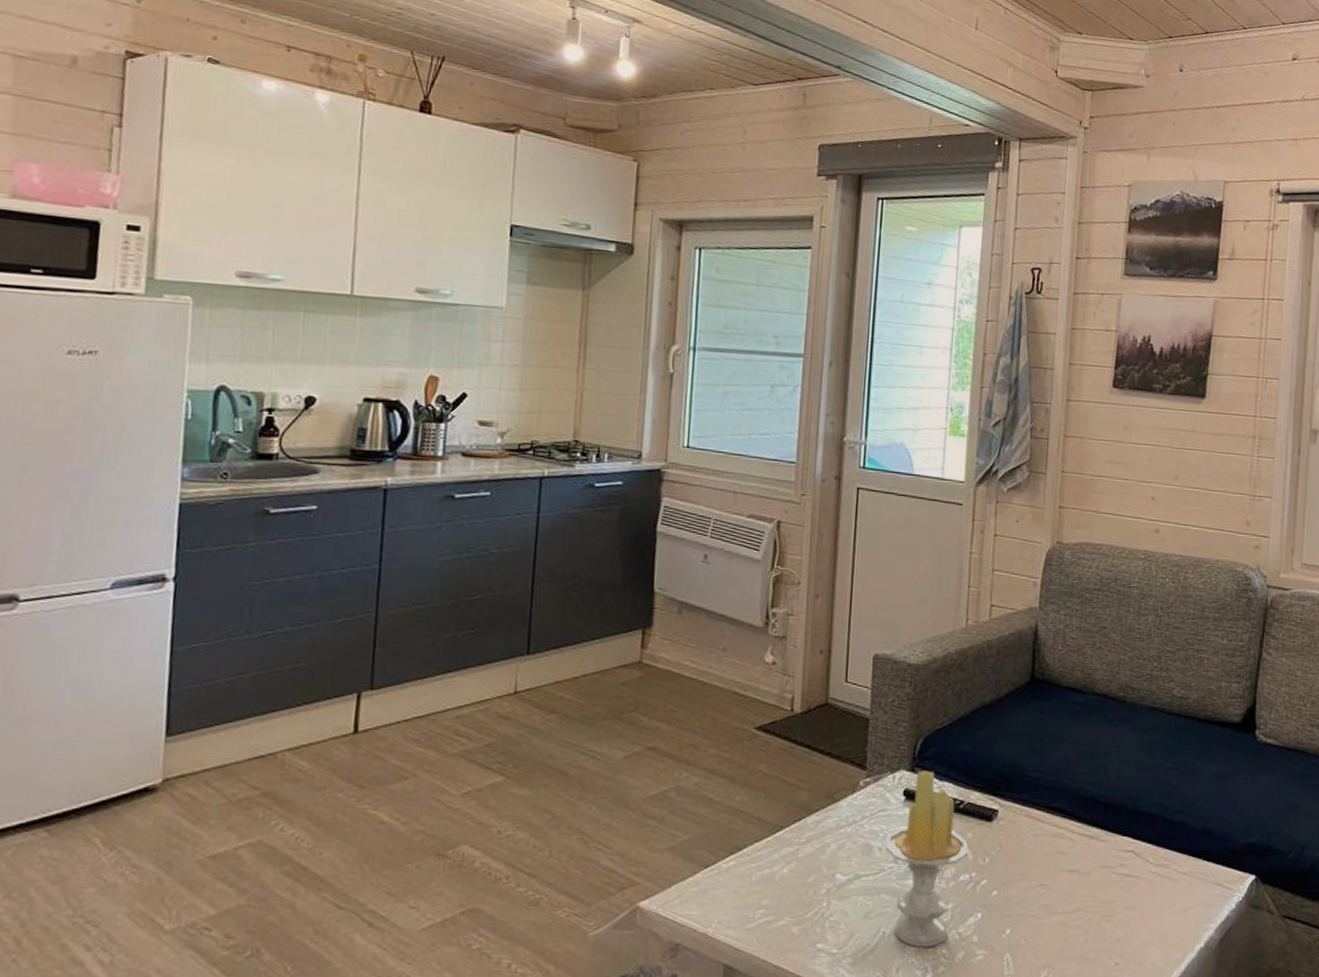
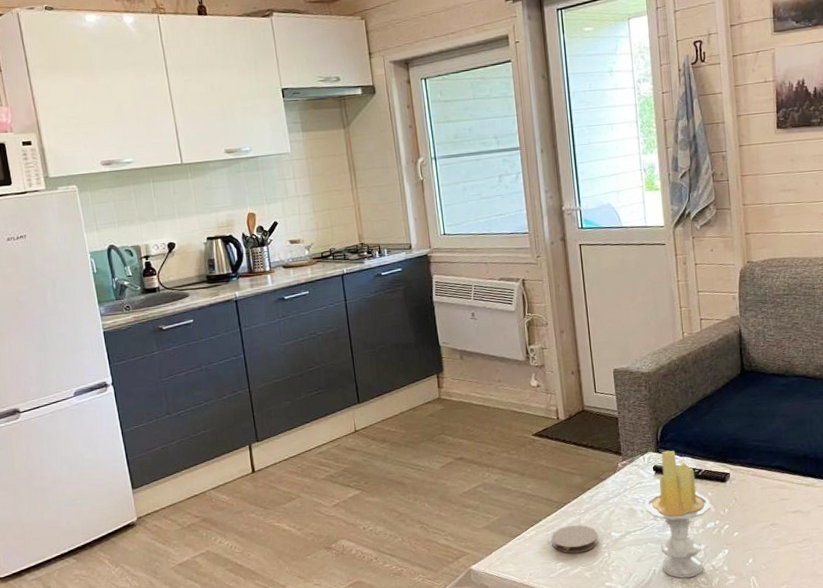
coaster: none [755,859,818,898] -> present [551,525,599,554]

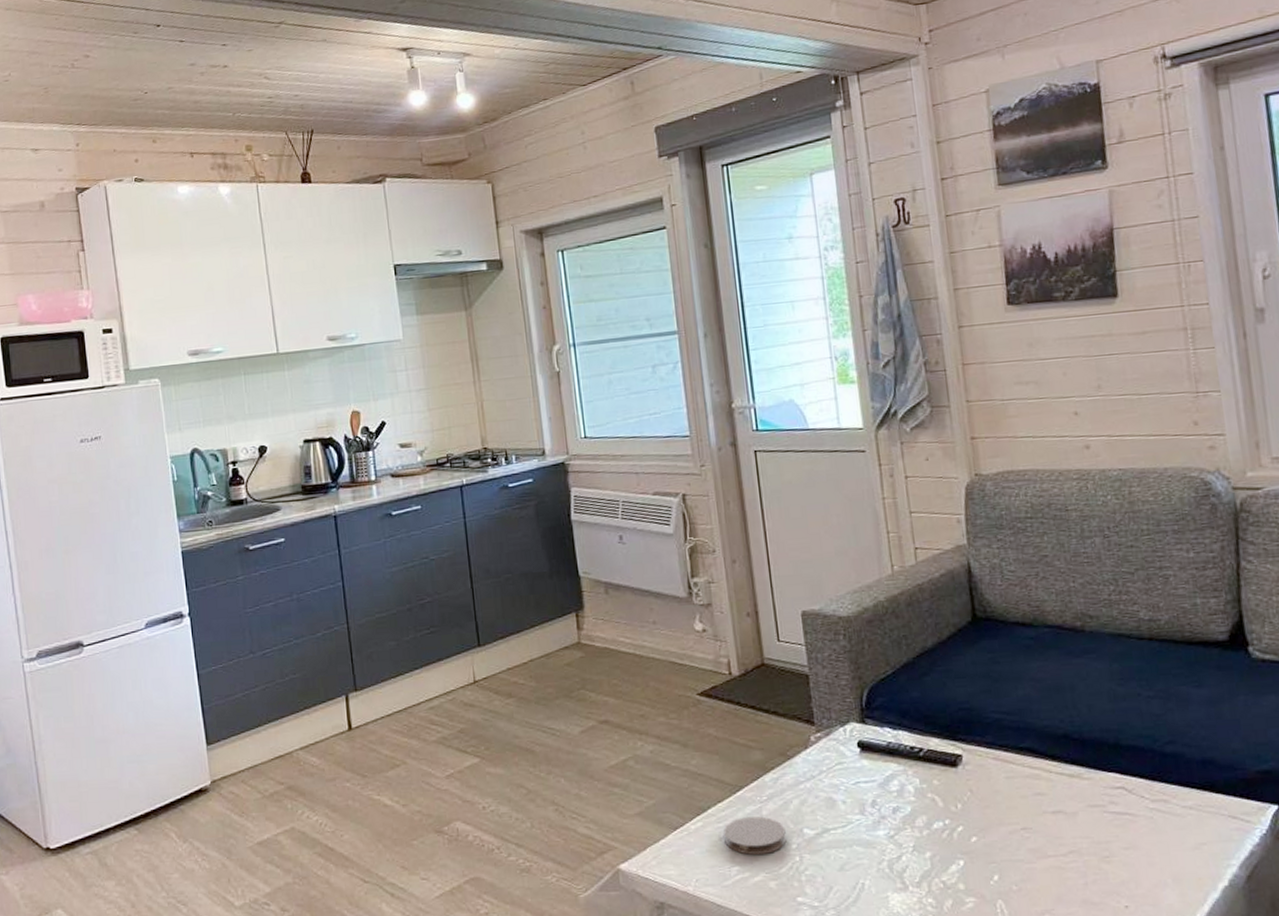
candle: present [644,450,711,579] -> none [847,721,938,897]

